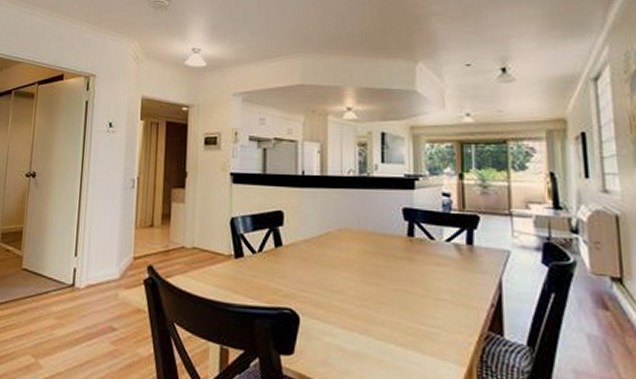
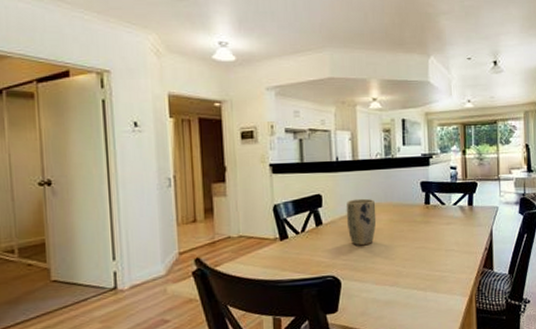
plant pot: none [310,220,346,278] -> present [346,198,377,246]

